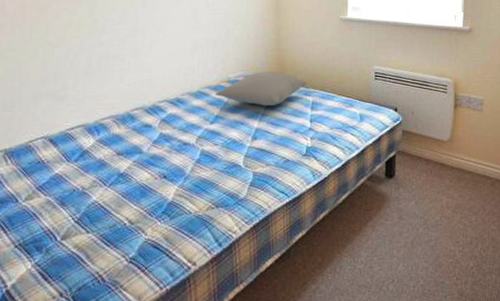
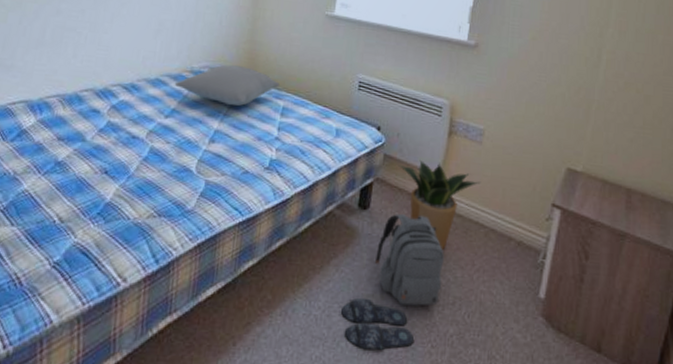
slippers: none [381,249,443,290] -> present [341,297,415,351]
backpack: none [403,176,460,250] -> present [374,214,444,306]
potted plant: none [416,131,485,202] -> present [399,160,481,250]

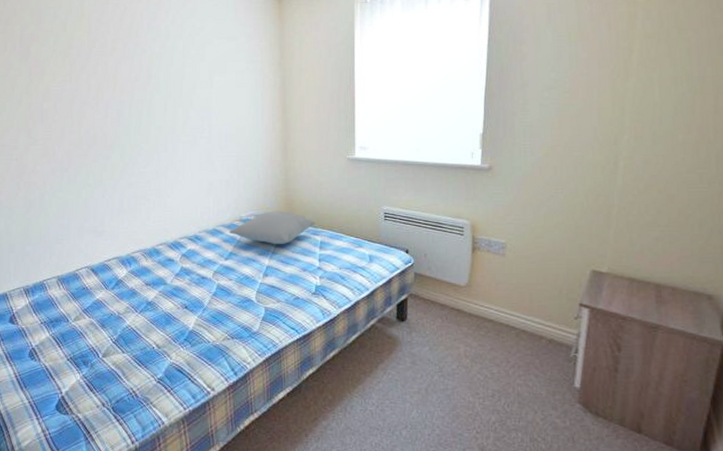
slippers: present [341,297,415,351] -> none [393,394,461,437]
backpack: present [374,214,444,306] -> none [416,323,480,399]
potted plant: present [399,160,481,250] -> none [429,275,508,351]

